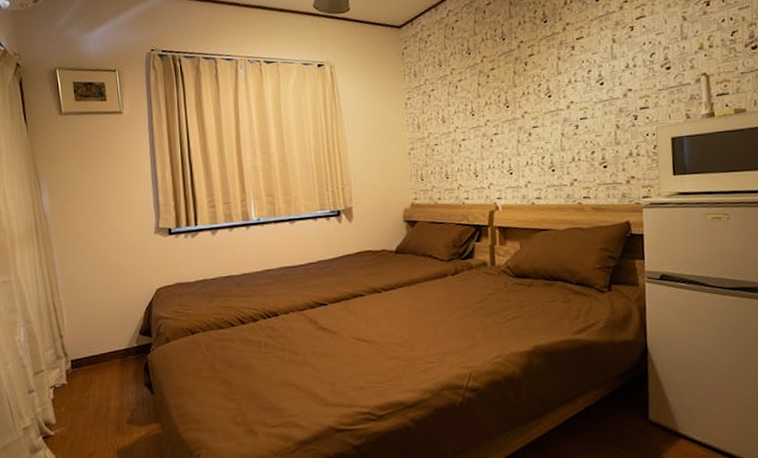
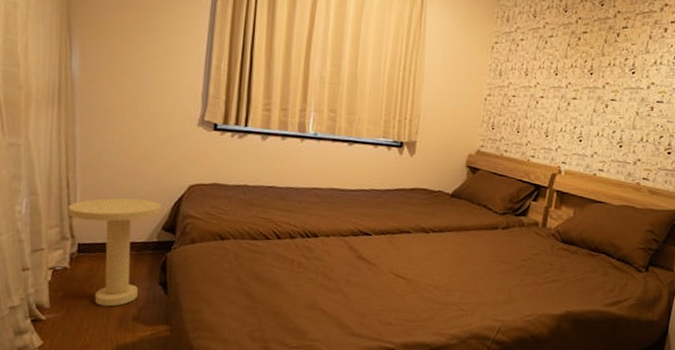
side table: none [58,309,137,414] -> present [68,198,162,307]

